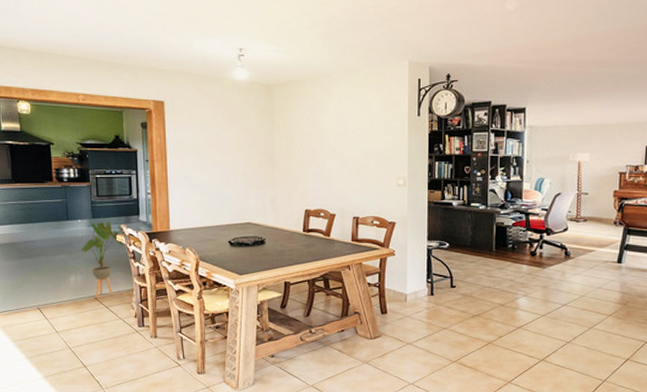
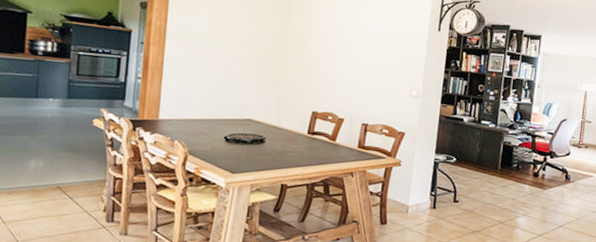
house plant: present [81,221,125,298] -> none [48,103,104,187]

